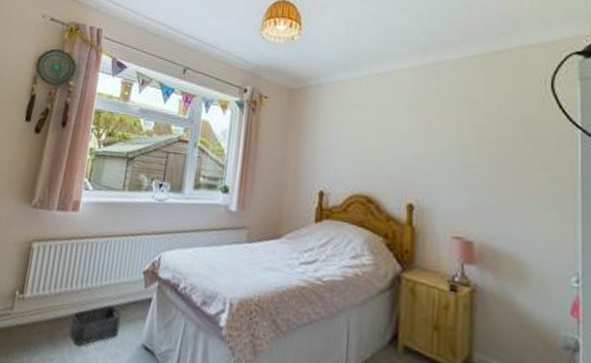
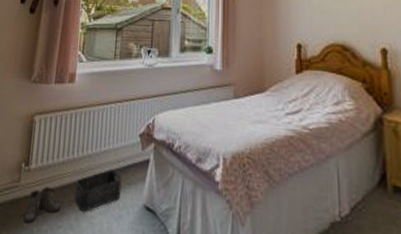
boots: none [12,317,55,354] -> present [21,186,61,224]

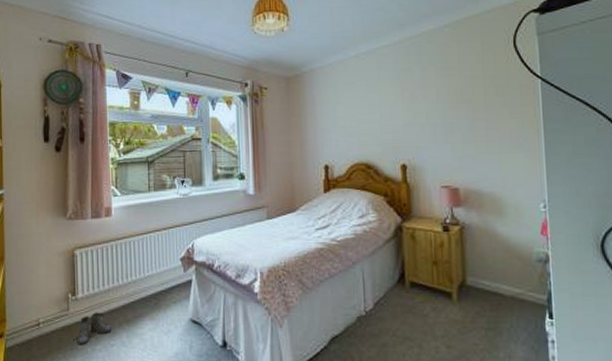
storage bin: present [74,170,122,212] -> none [124,292,168,330]

